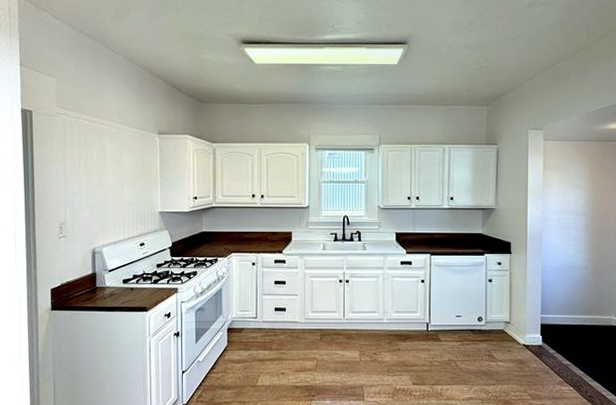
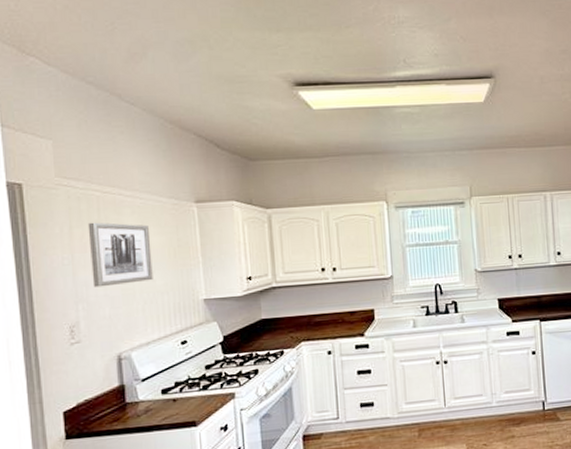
wall art: none [77,144,123,195] -> present [87,222,153,288]

